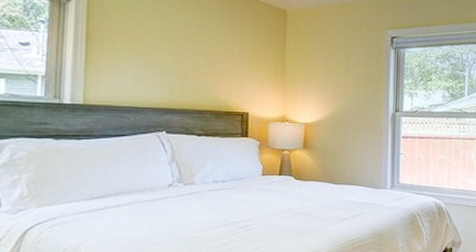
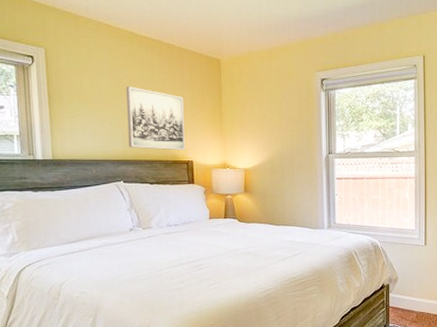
wall art: none [176,31,244,102] -> present [126,86,186,151]

